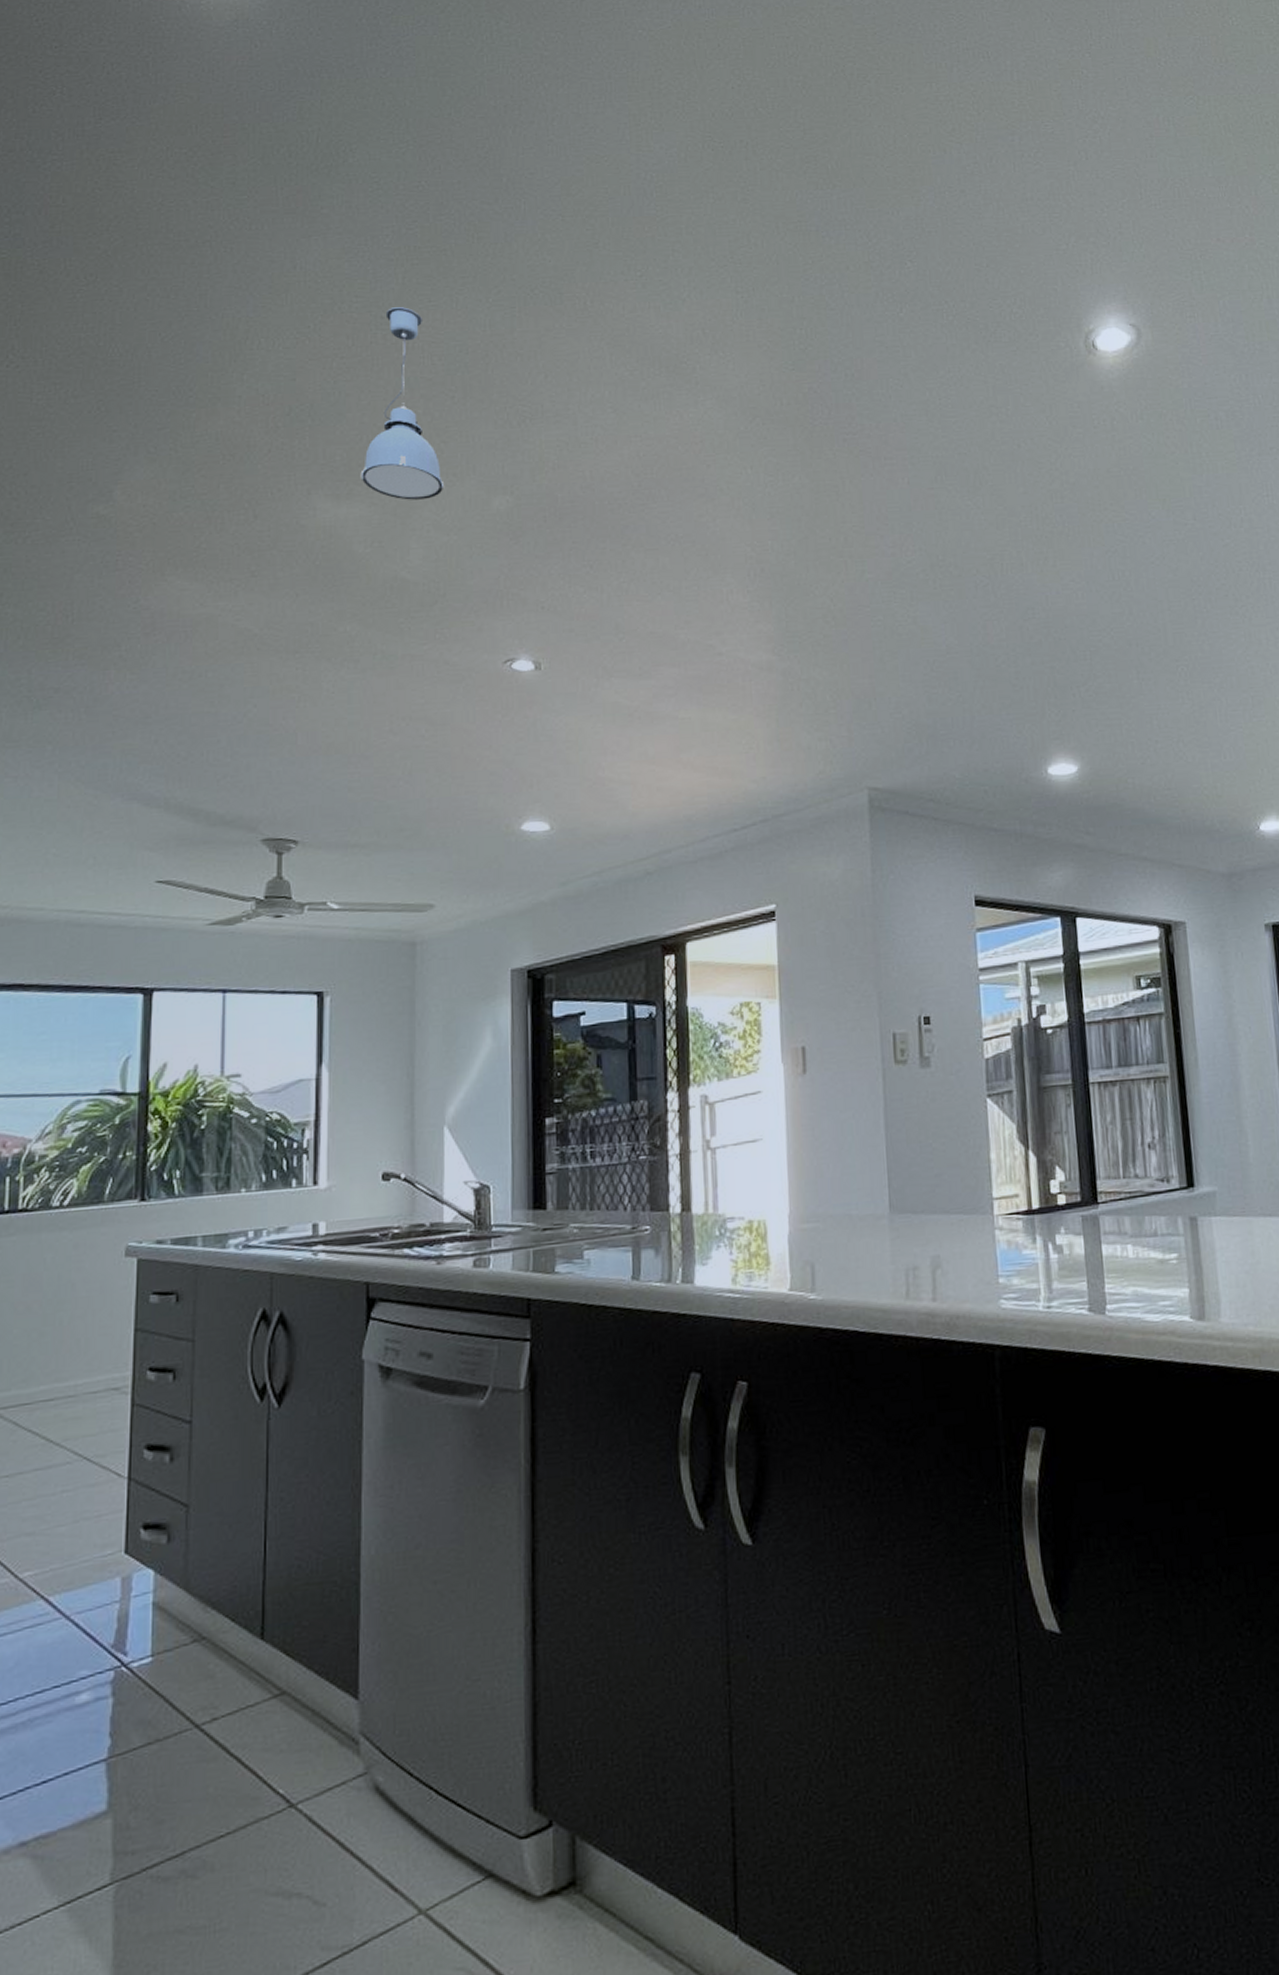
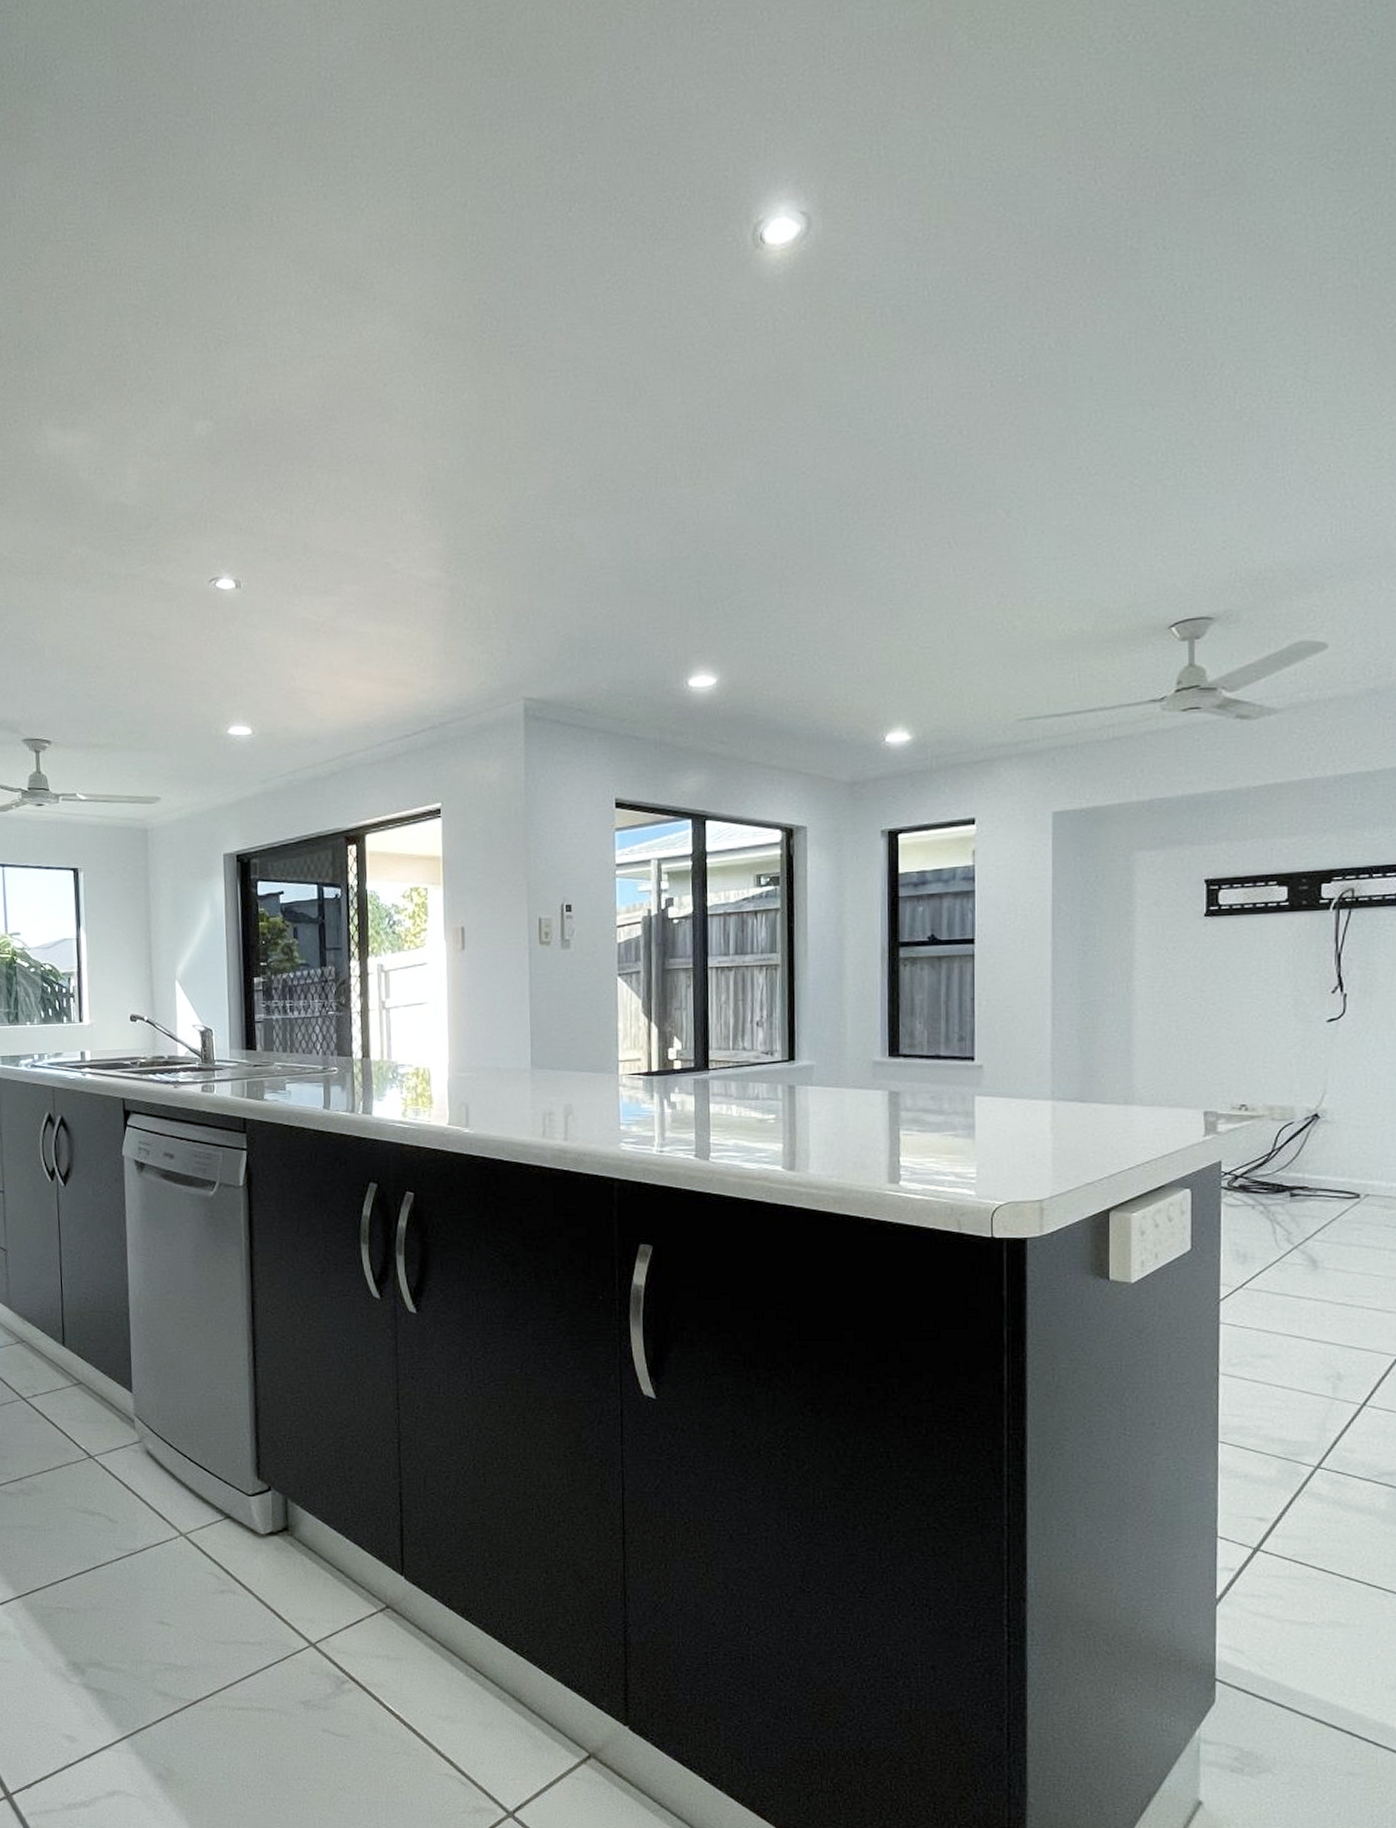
pendant light: present [360,307,445,500] -> none [82,232,154,428]

